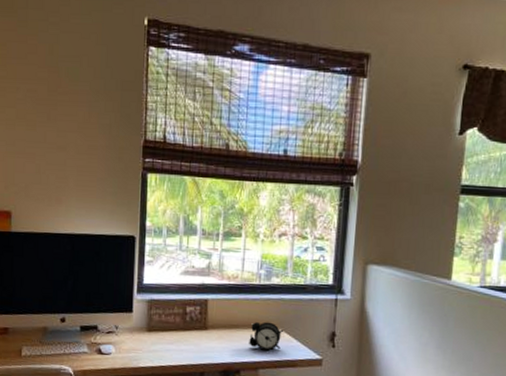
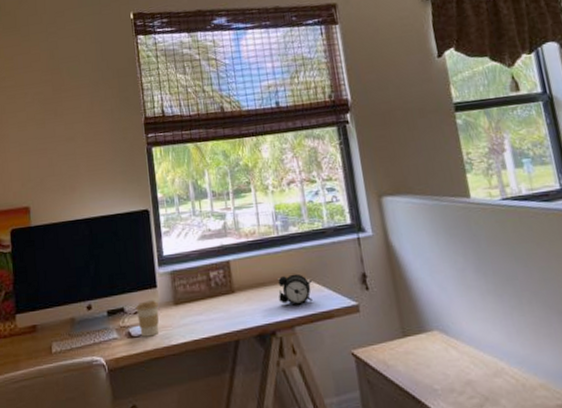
coffee cup: none [109,323,132,356] -> present [135,300,160,337]

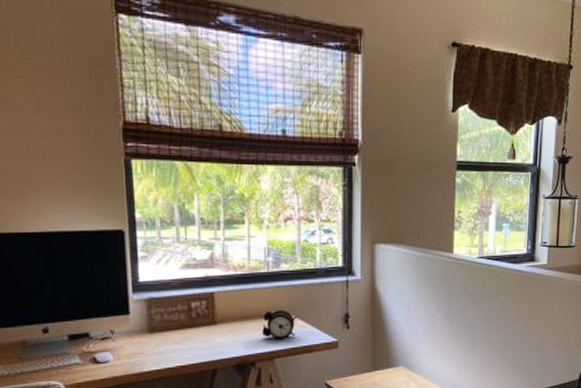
coffee cup: present [135,300,160,337] -> none [103,327,131,363]

